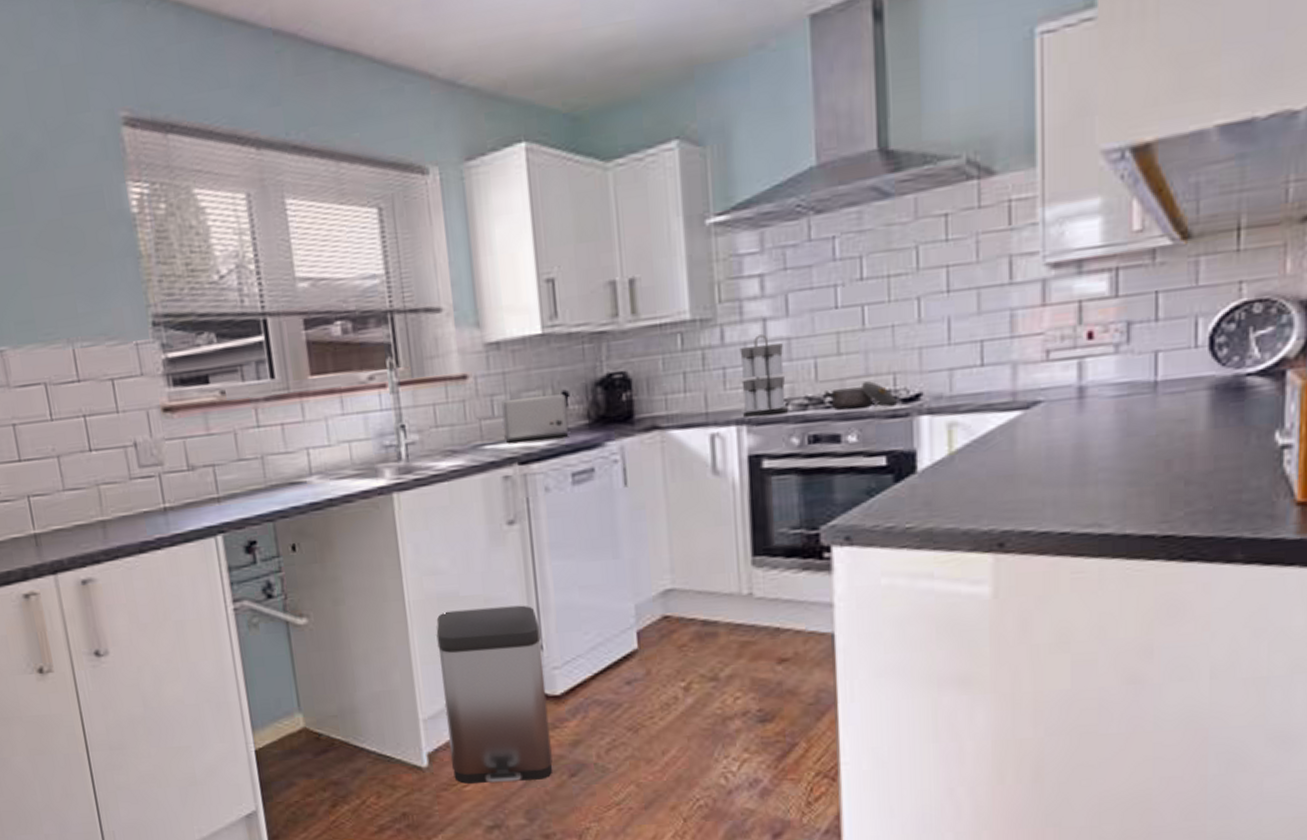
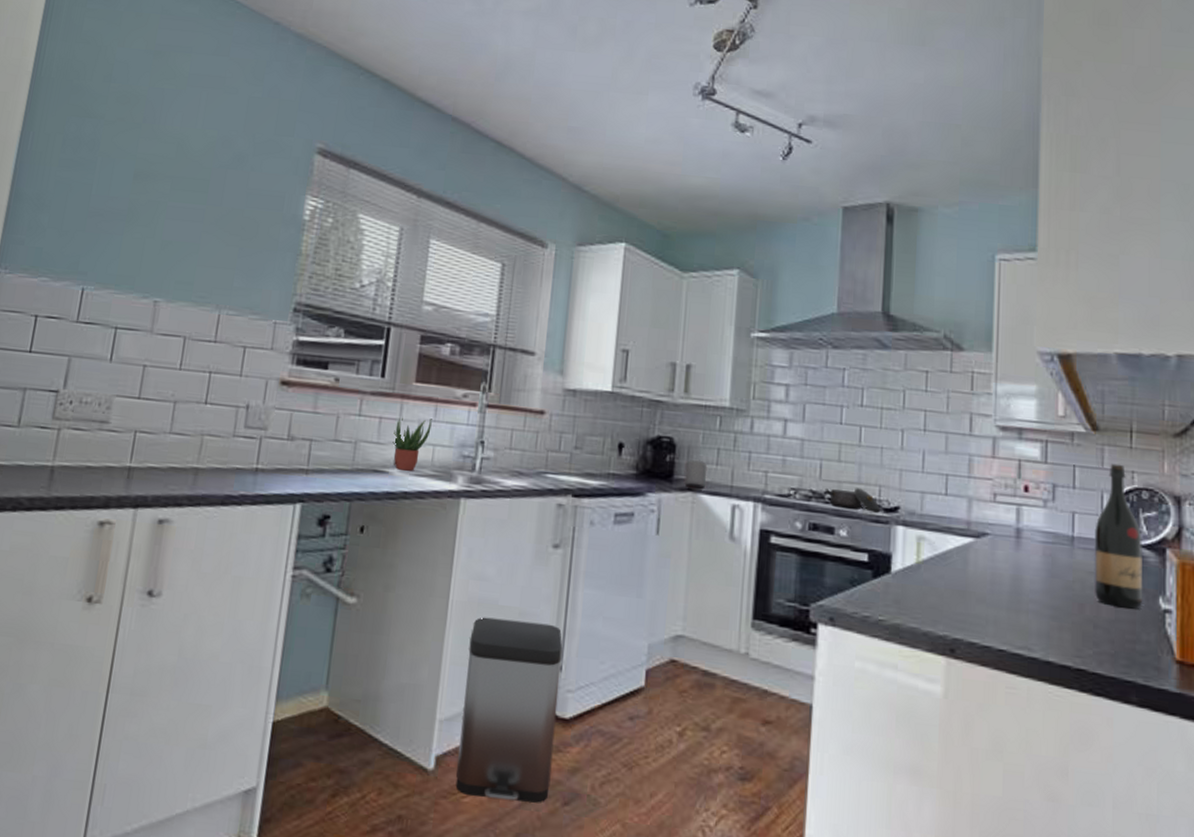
potted plant: none [301,412,342,477] -> present [392,417,432,471]
toaster: present [501,394,569,444] -> none [564,438,622,482]
canister: none [643,389,685,428] -> present [681,458,715,491]
spice rack: present [739,334,789,418] -> none [760,431,797,501]
wine bottle: none [1184,275,1253,455] -> present [1093,463,1143,609]

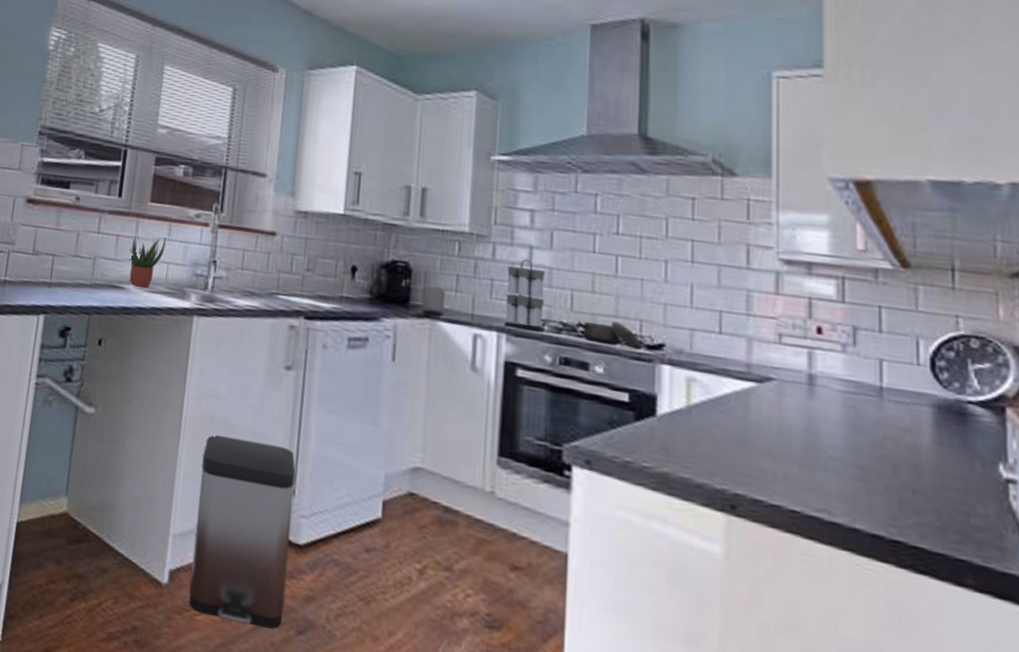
spice rack: none [760,431,797,501] -> present [504,259,545,333]
wine bottle: present [1093,463,1143,609] -> none [908,305,977,477]

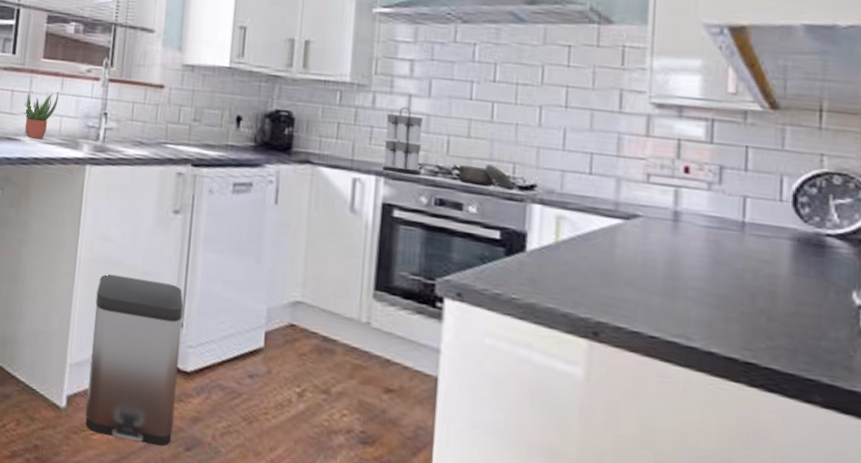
canister: present [418,284,455,318] -> none [300,131,335,164]

